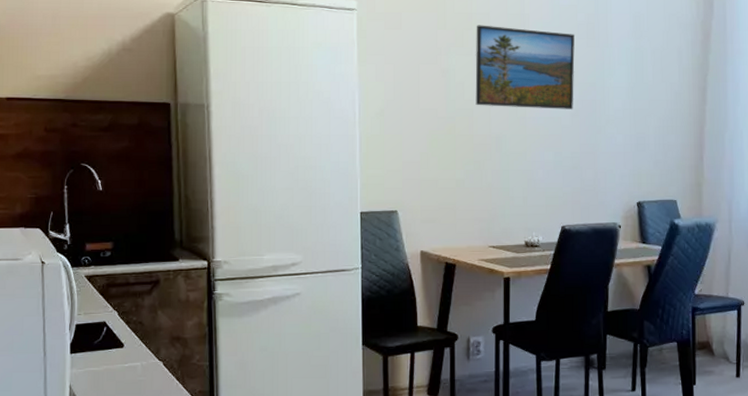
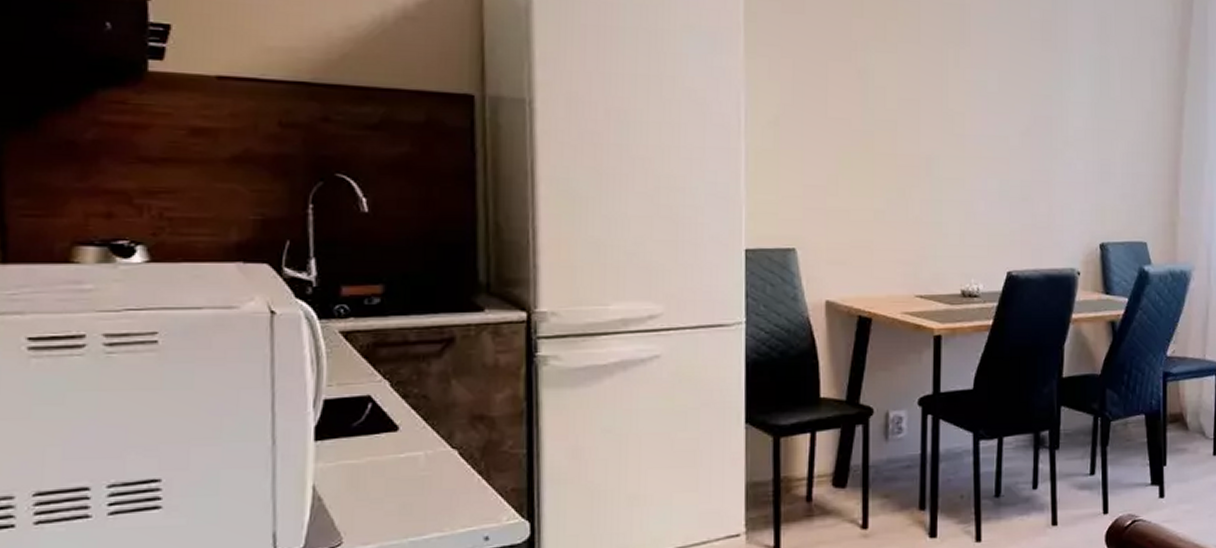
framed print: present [475,25,575,109] -> none [900,14,1027,127]

